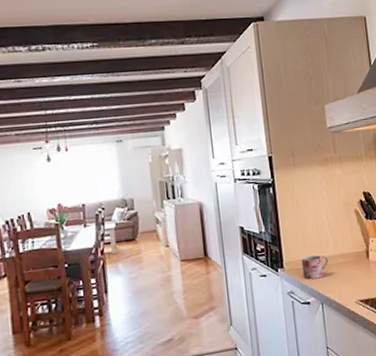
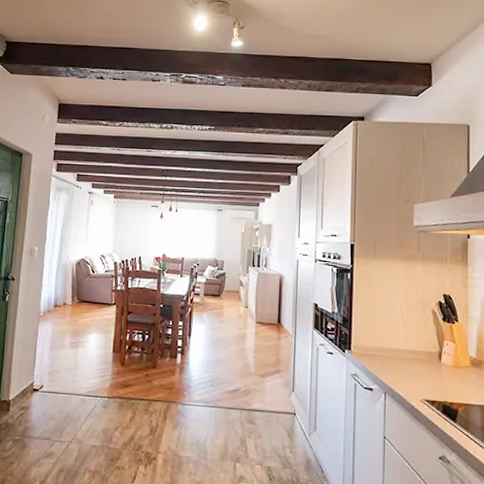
mug: present [301,255,329,279] -> none [369,344,397,369]

